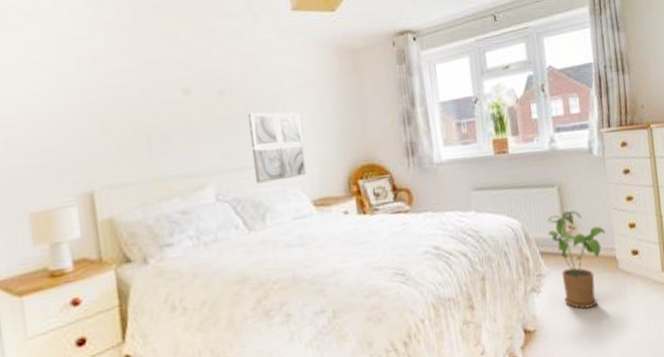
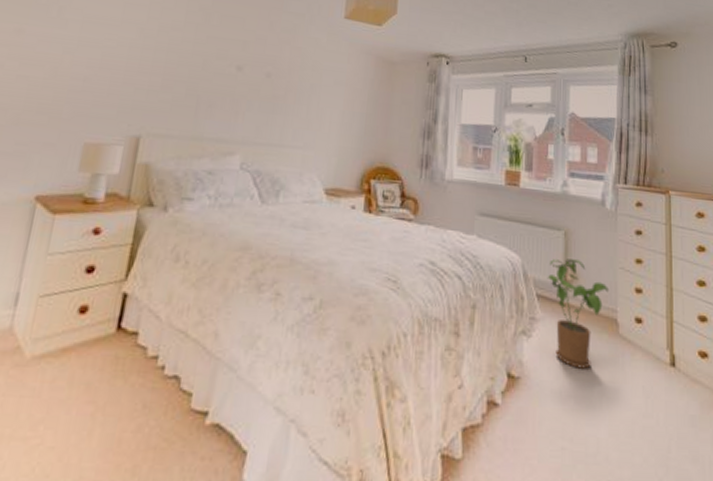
wall art: present [247,112,307,184] -> none [278,98,331,164]

